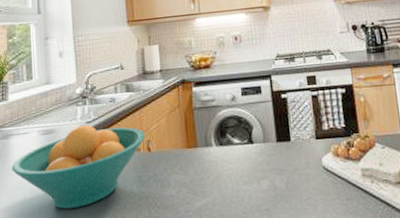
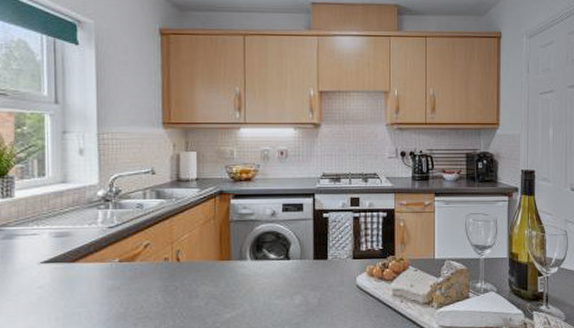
fruit bowl: present [12,124,146,210] -> none [16,229,175,317]

